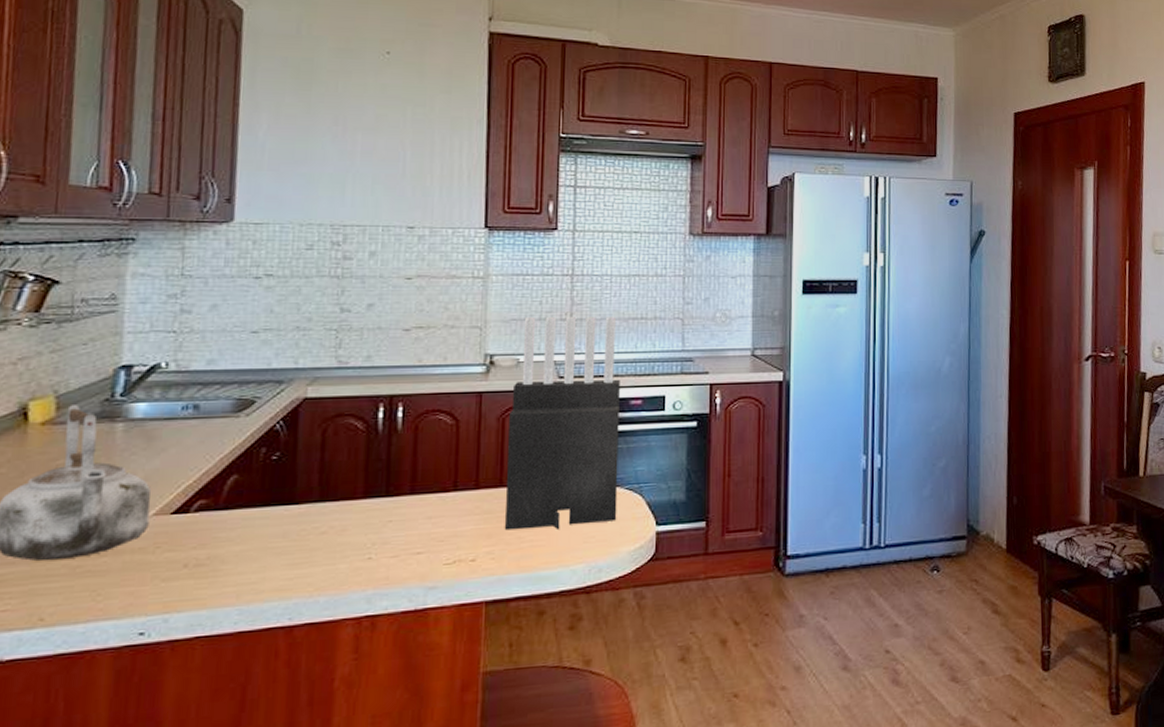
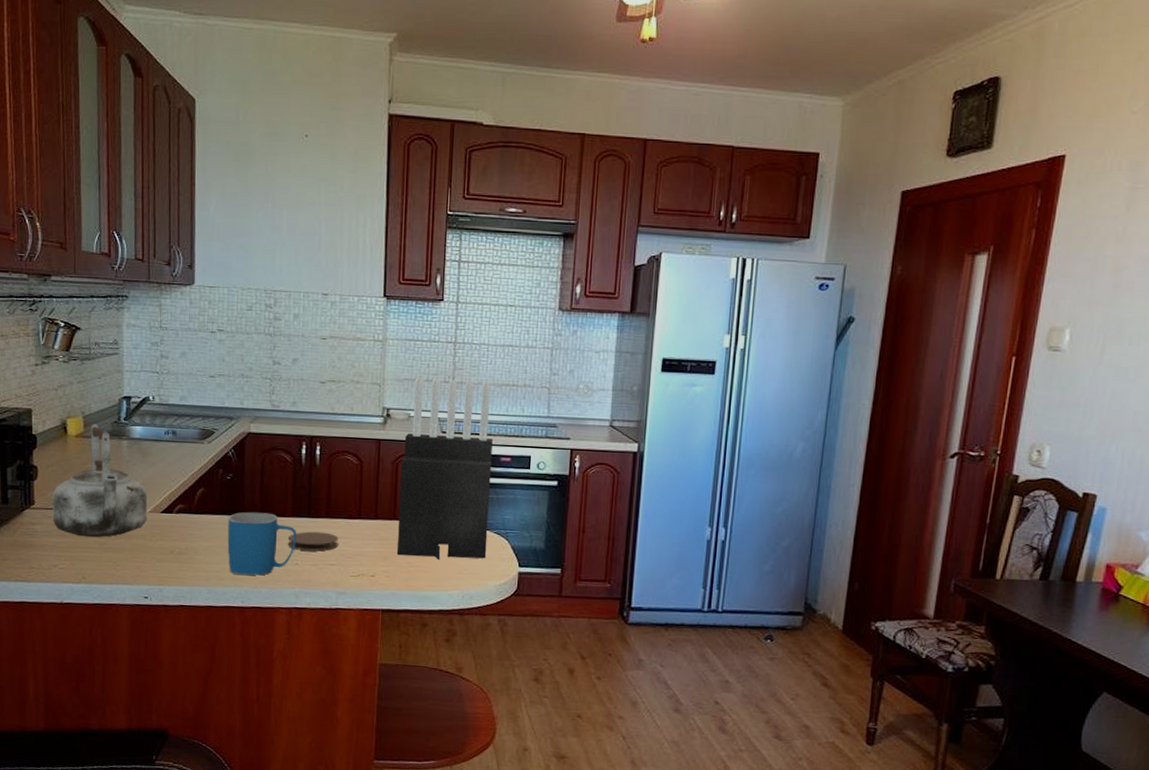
mug: none [270,497,371,583] -> present [227,512,297,576]
coaster: none [356,513,427,540] -> present [287,531,338,552]

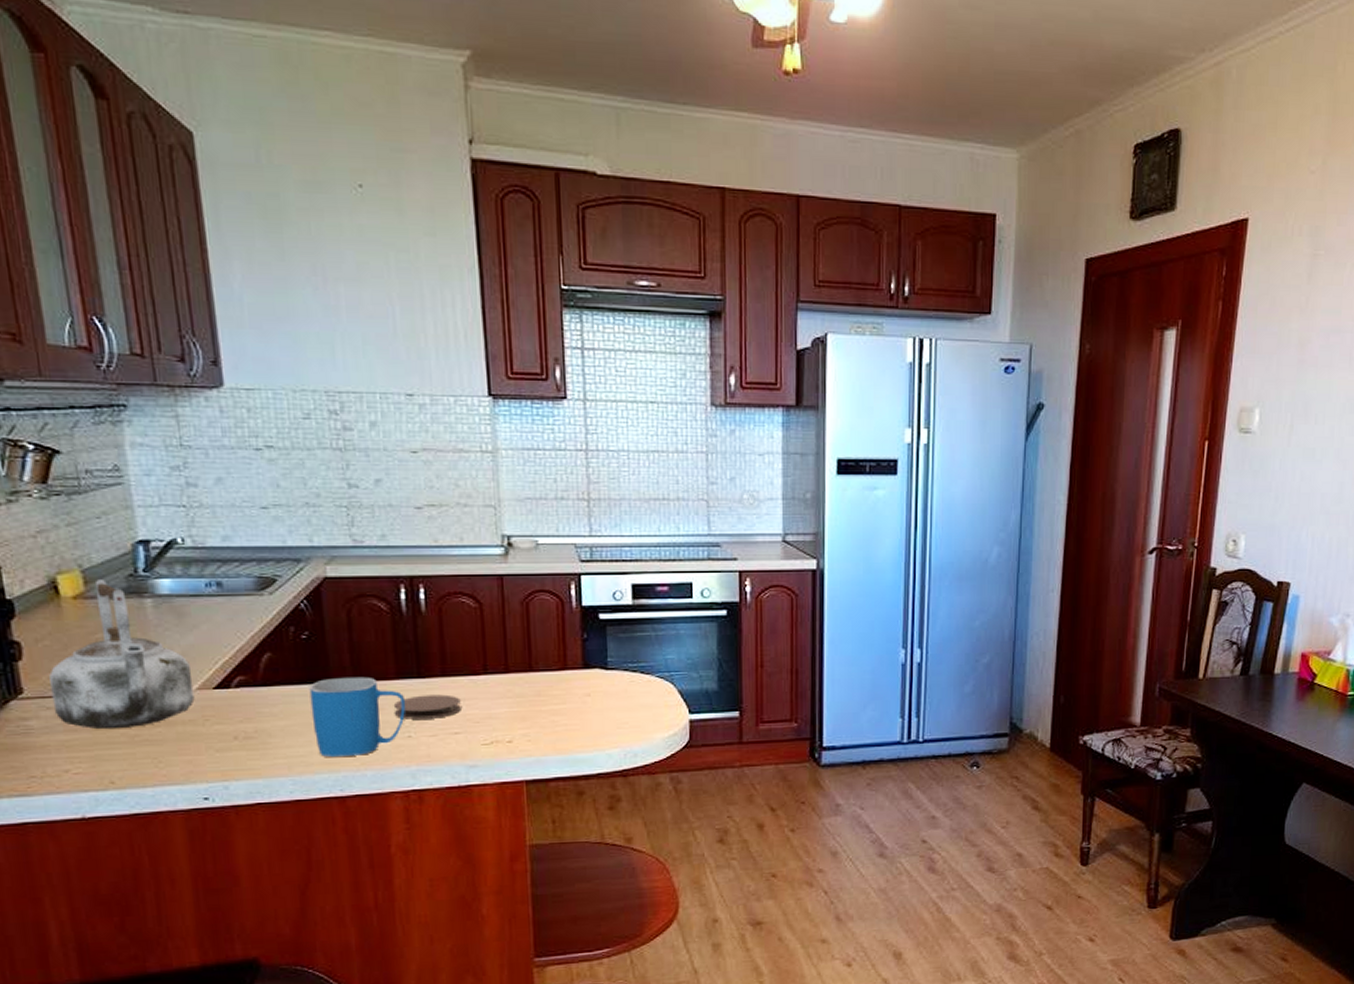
knife block: present [397,377,493,560] -> none [533,495,649,714]

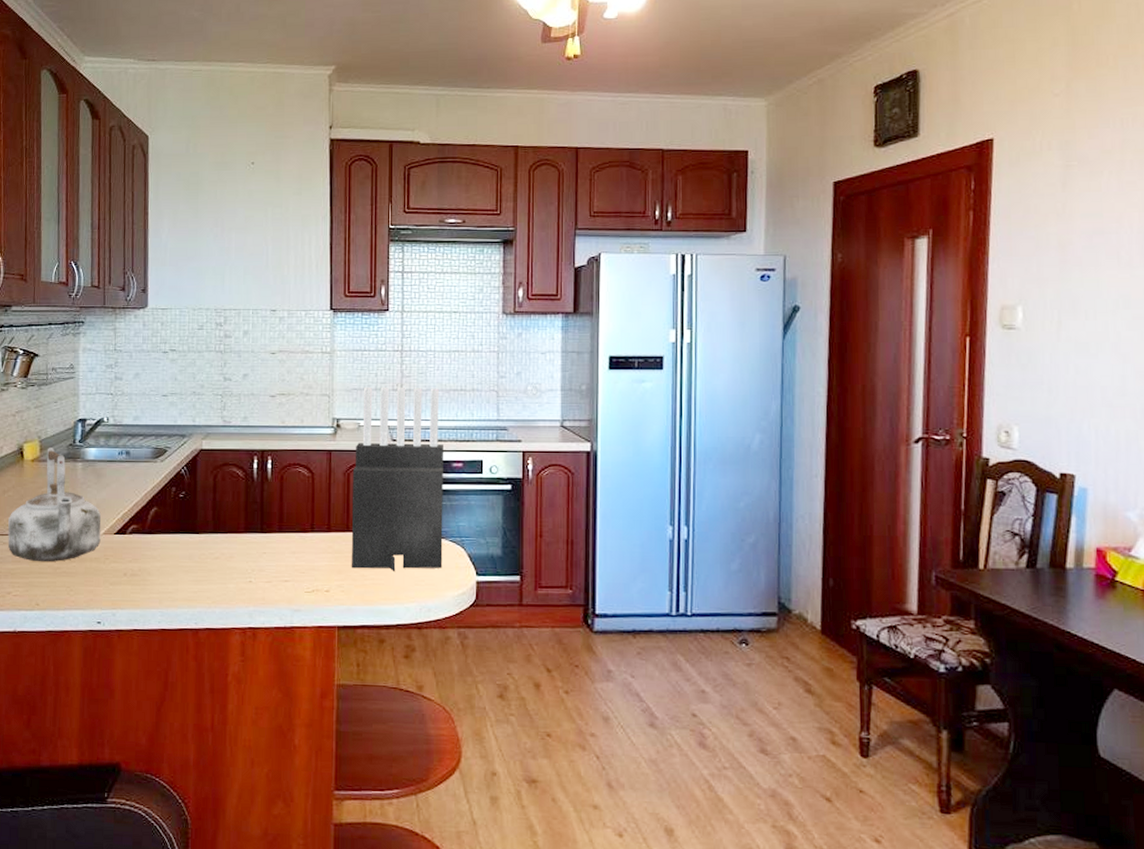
mug: present [309,676,406,757] -> none [180,529,250,595]
coaster: present [393,694,461,720] -> none [240,547,292,568]
knife block: none [533,495,649,714] -> present [352,386,443,571]

